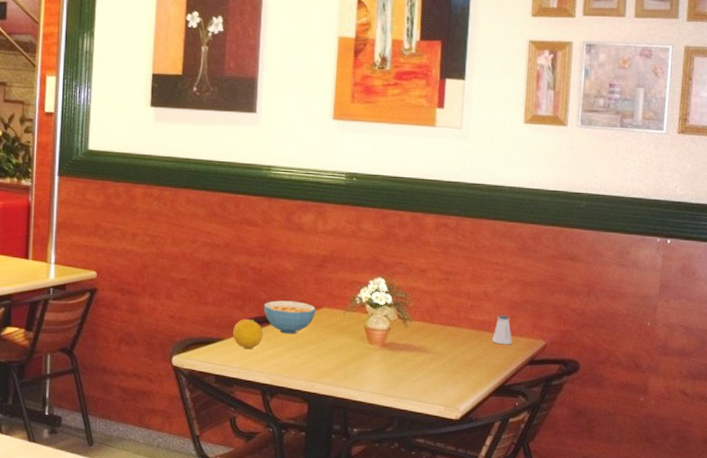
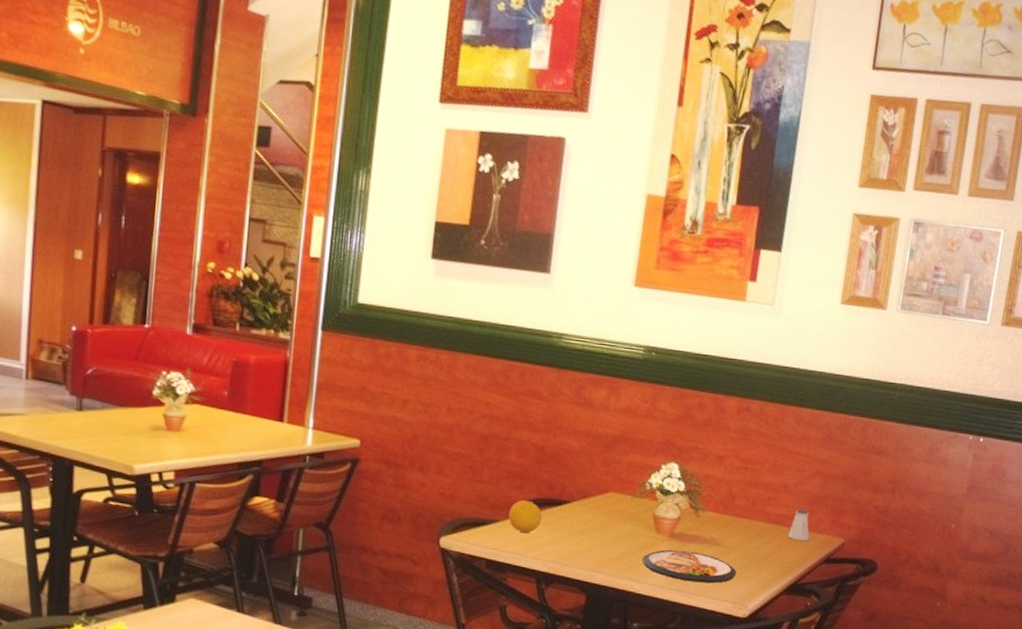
cereal bowl: present [263,300,315,334] -> none [544,481,601,519]
dish: none [357,358,446,389] -> present [642,549,737,584]

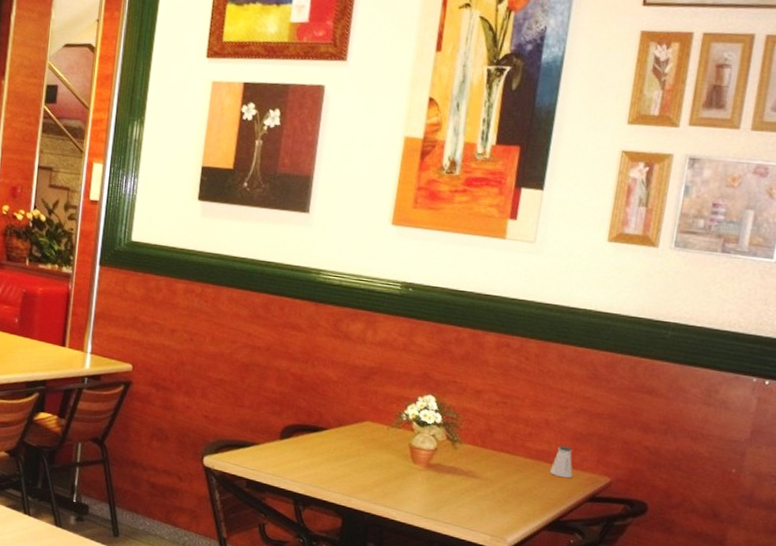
fruit: present [508,499,542,533] -> none [267,425,300,456]
dish: present [642,549,737,584] -> none [397,479,495,515]

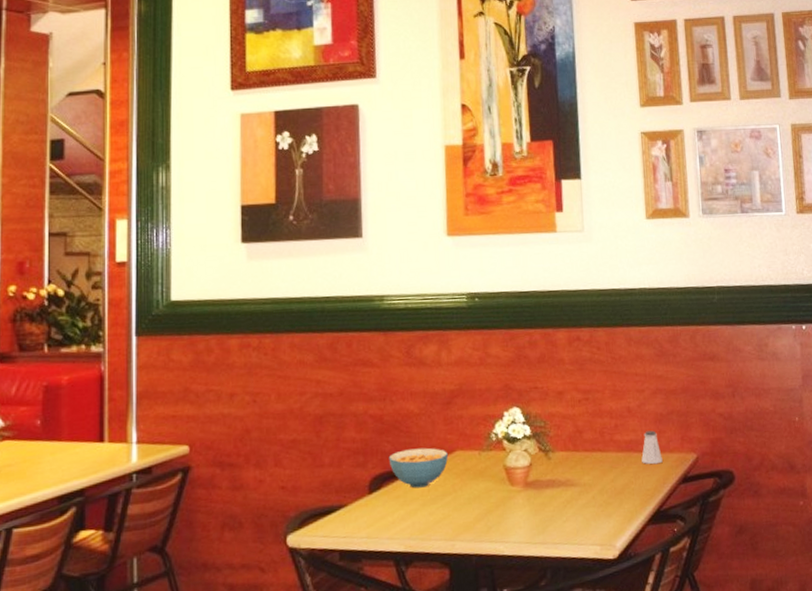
cereal bowl: none [302,409,358,446] -> present [388,447,448,489]

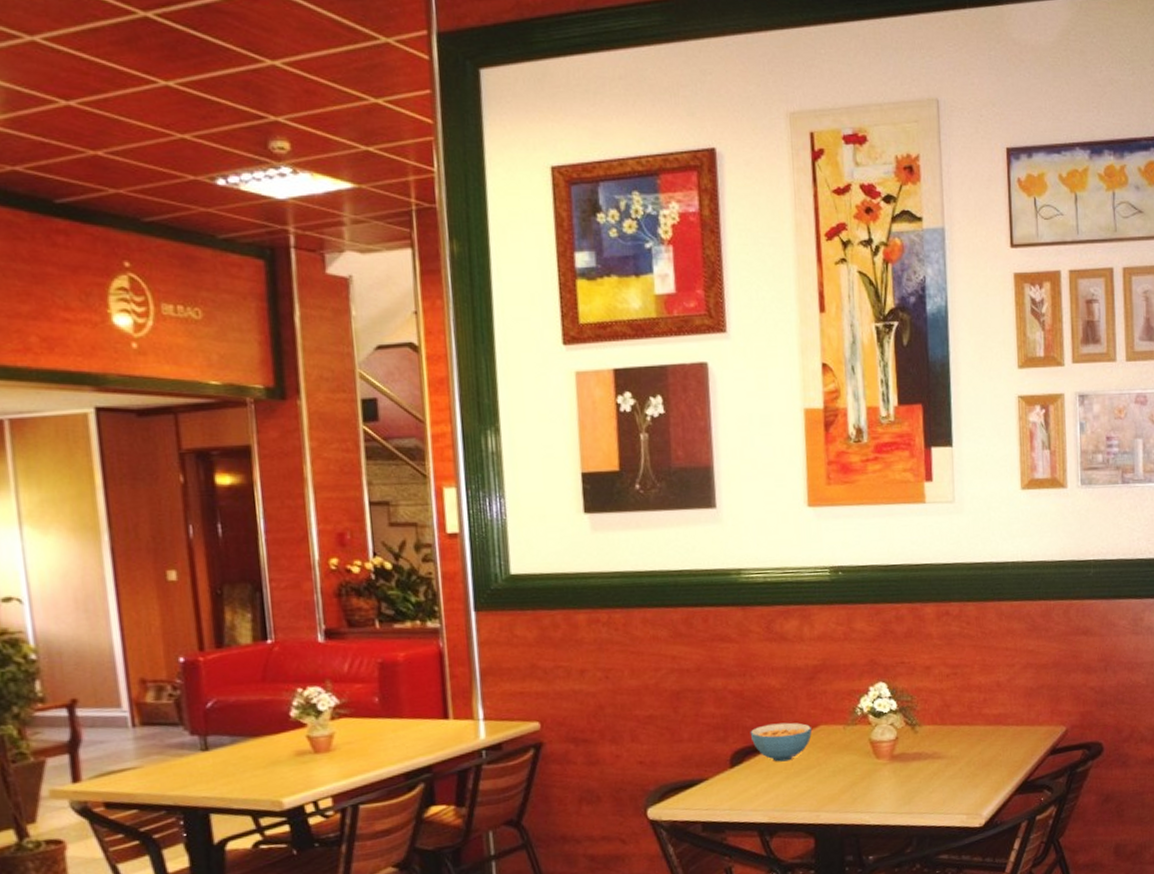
saltshaker: present [641,430,663,465] -> none [1010,704,1031,738]

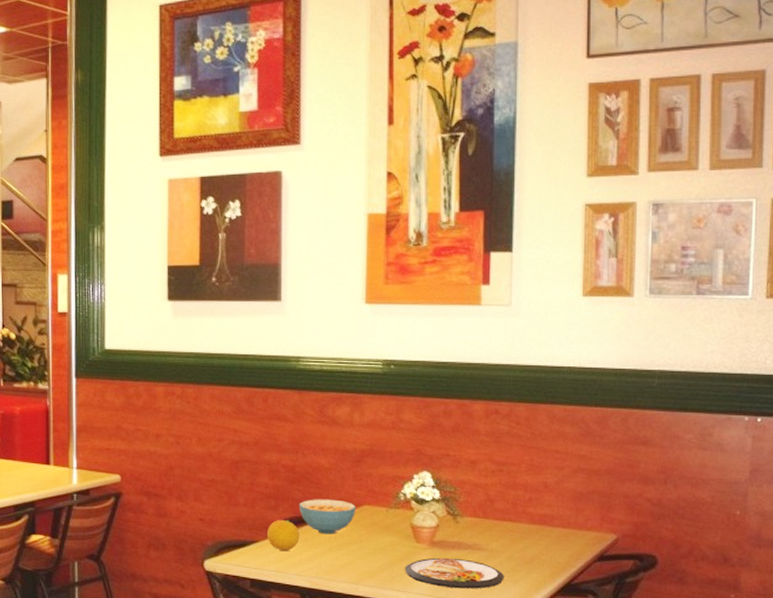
fruit: none [716,750,754,786] -> present [266,519,300,551]
dish: none [865,769,965,802] -> present [404,557,504,589]

